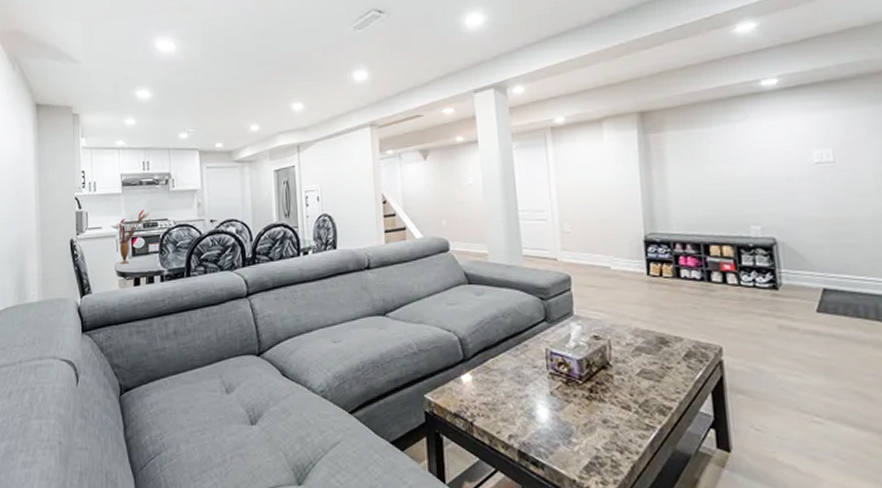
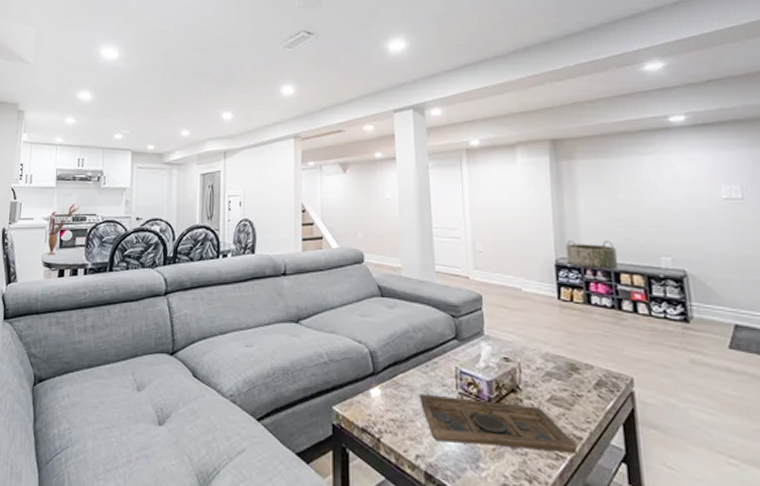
decorative tray: none [510,376,668,424] -> present [419,393,578,454]
basket: none [654,213,707,242] -> present [565,241,617,269]

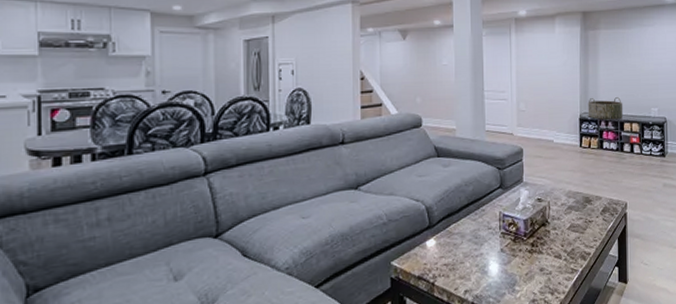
bouquet: present [46,204,80,255] -> none [27,76,80,141]
decorative tray: present [419,393,578,454] -> none [468,234,587,276]

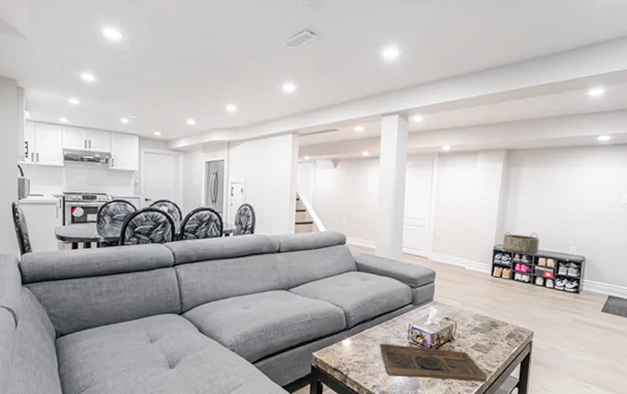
decorative tray: none [468,234,587,276] -> present [379,343,488,382]

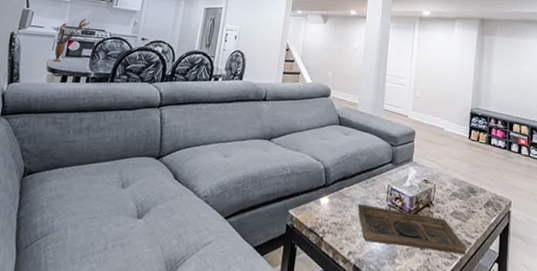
bouquet: none [56,183,90,229] -> present [53,18,91,62]
basket: present [502,232,539,254] -> none [479,96,513,120]

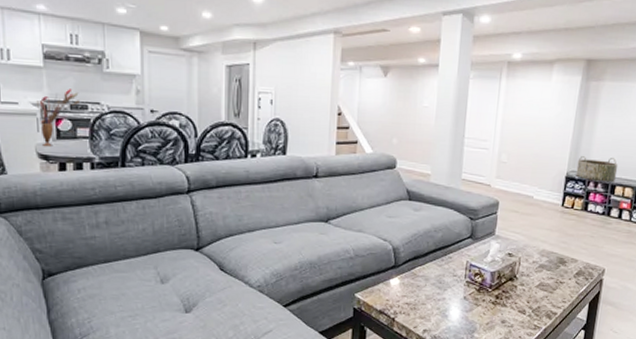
decorative tray: present [357,204,467,255] -> none [432,282,552,325]
basket: none [479,96,513,120] -> present [576,156,617,182]

